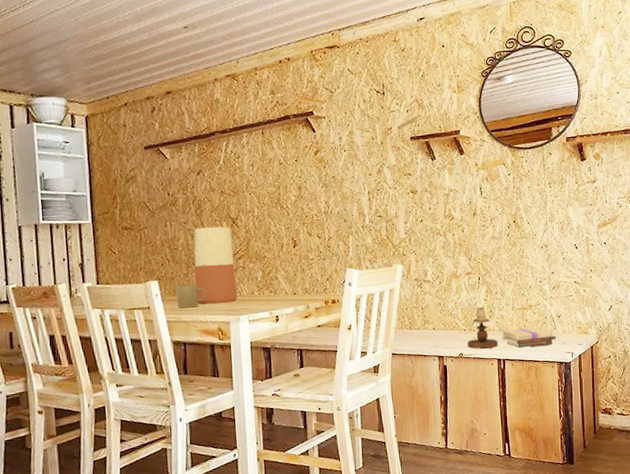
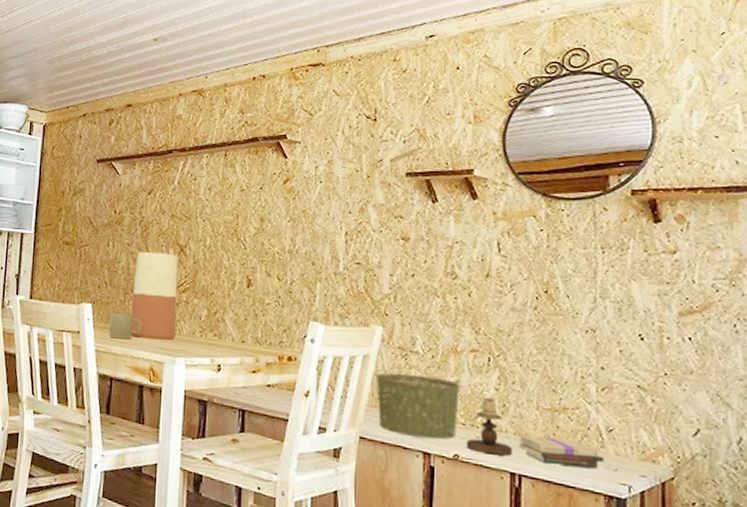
basket: none [400,297,461,346] -> present [375,372,461,440]

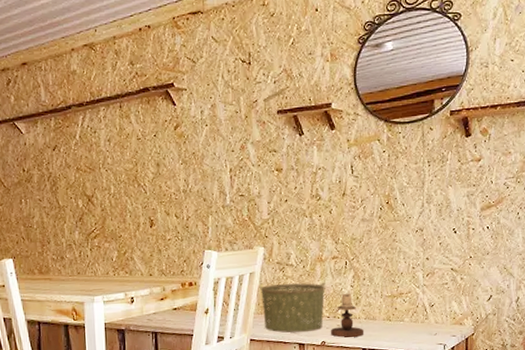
mug: present [108,312,141,340] -> none [30,263,61,287]
vase: present [131,252,179,340] -> none [48,204,92,284]
books: present [518,435,604,468] -> none [368,317,427,338]

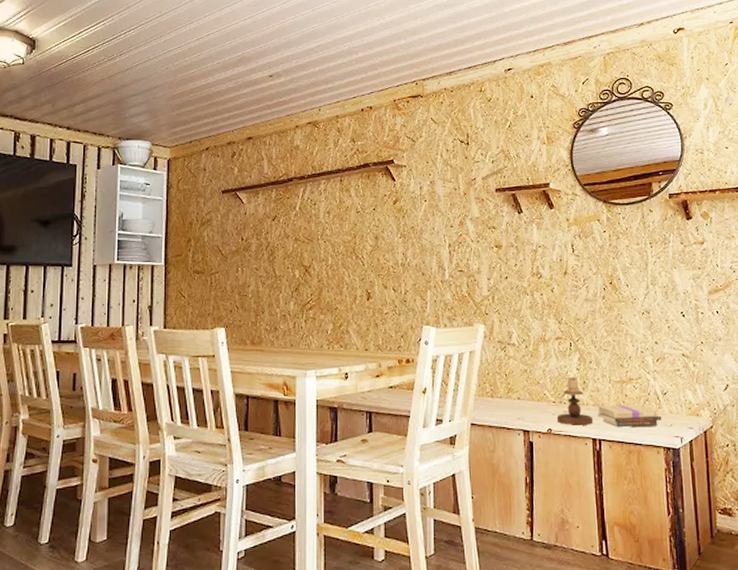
basket: present [260,282,326,333] -> none [481,364,550,419]
books: none [368,317,427,338] -> present [597,405,662,428]

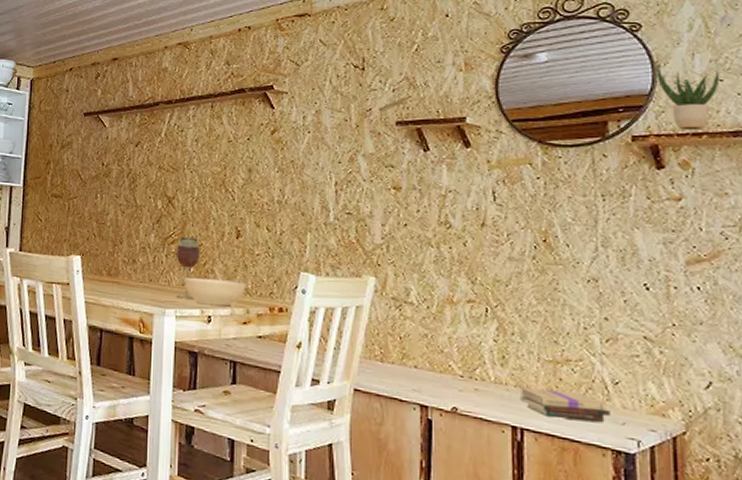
wineglass: none [314,302,336,360] -> present [176,237,200,300]
bowl: none [322,338,377,363] -> present [183,277,246,307]
candlestick: present [556,376,594,426] -> none [464,348,514,410]
potted plant: none [684,133,726,188] -> present [656,61,720,131]

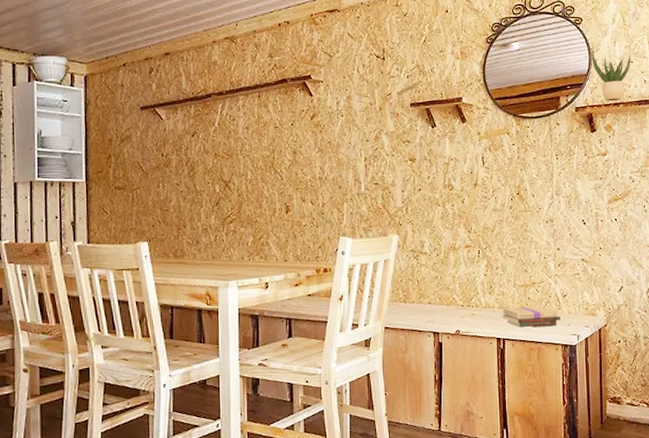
wineglass: present [176,237,200,300] -> none [234,216,256,271]
bowl: present [183,277,246,307] -> none [243,250,296,274]

